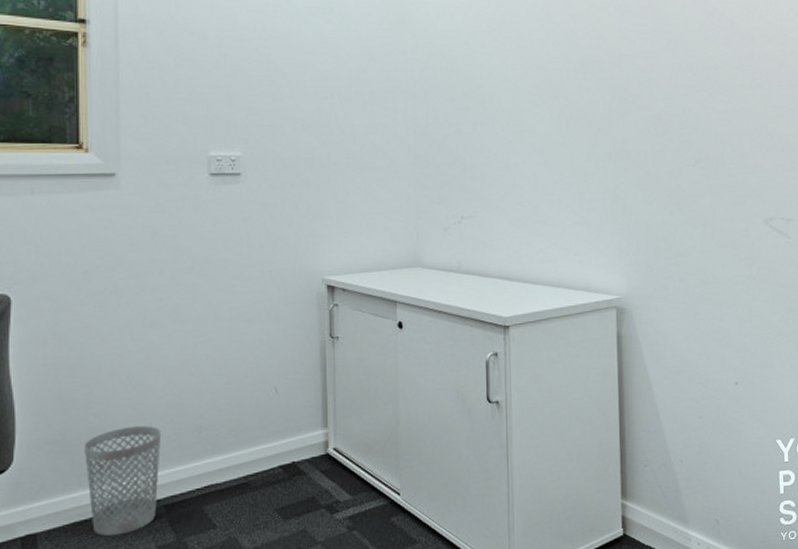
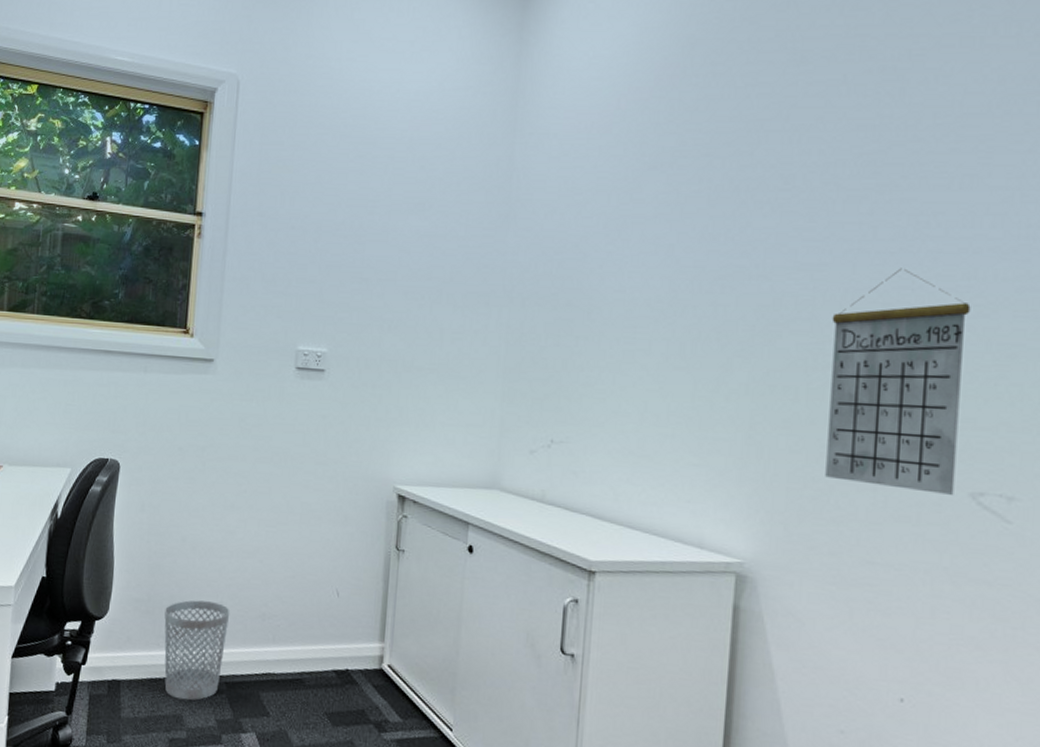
calendar: none [664,53,755,223] -> present [825,268,971,495]

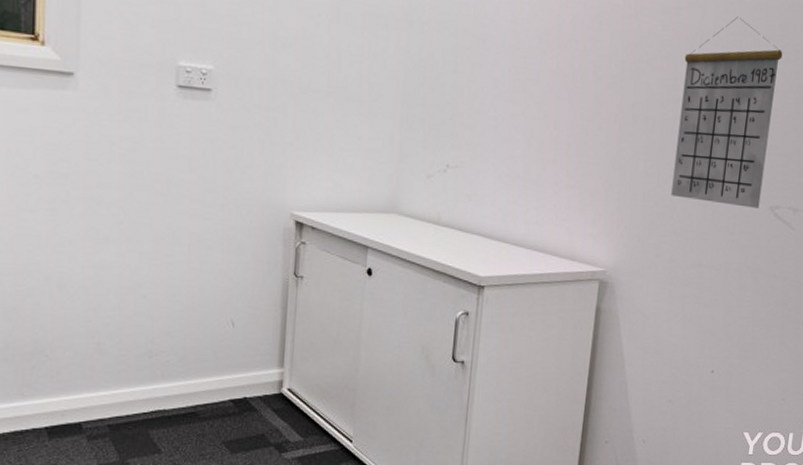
wastebasket: present [164,600,231,701] -> none [28,343,110,449]

